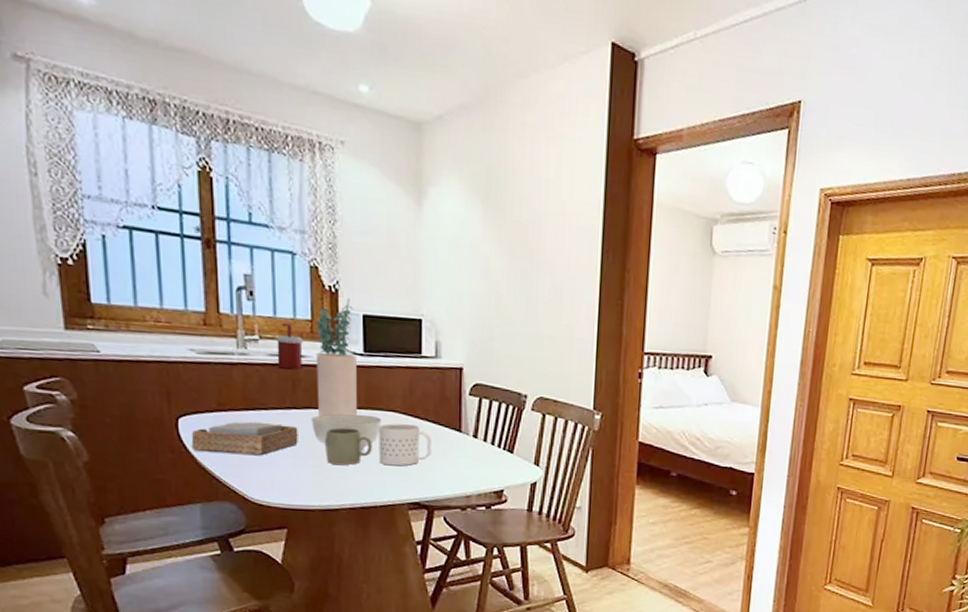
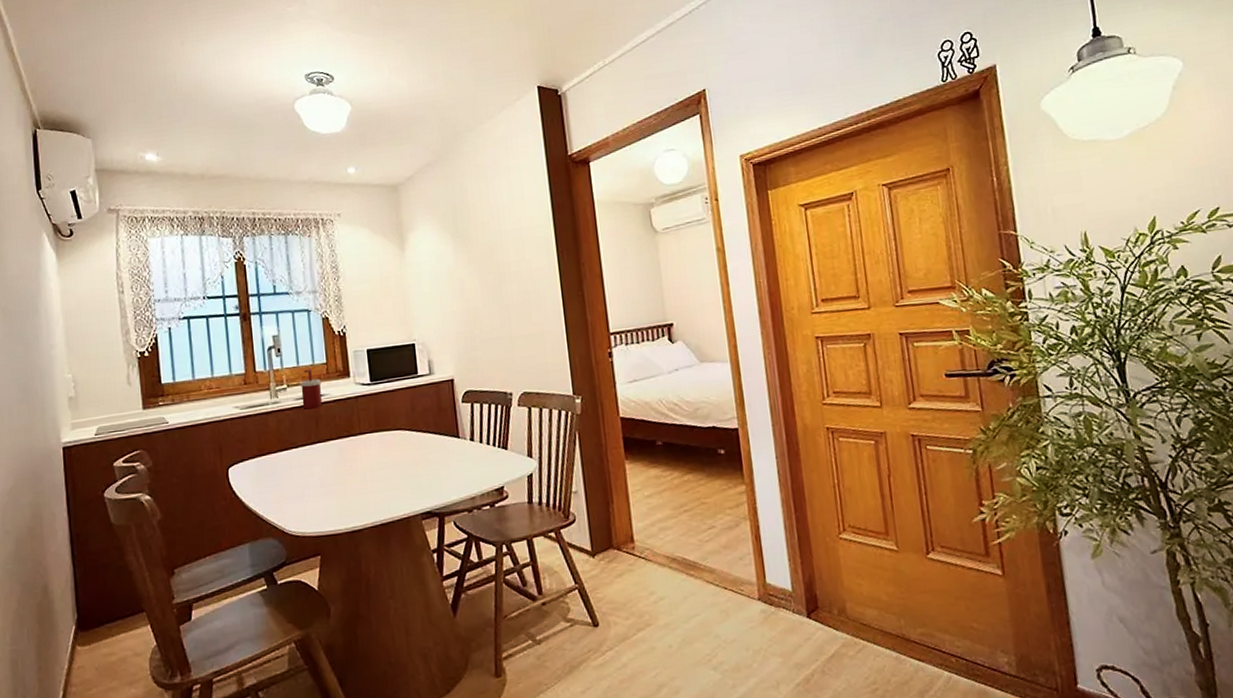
napkin holder: present [191,421,298,456] -> none [239,458,324,495]
bowl: present [311,414,382,451] -> none [332,437,391,472]
vase: present [316,298,358,417] -> none [331,338,371,446]
mug: present [325,427,372,466] -> none [345,451,386,488]
mug: present [379,423,431,466] -> none [389,439,436,481]

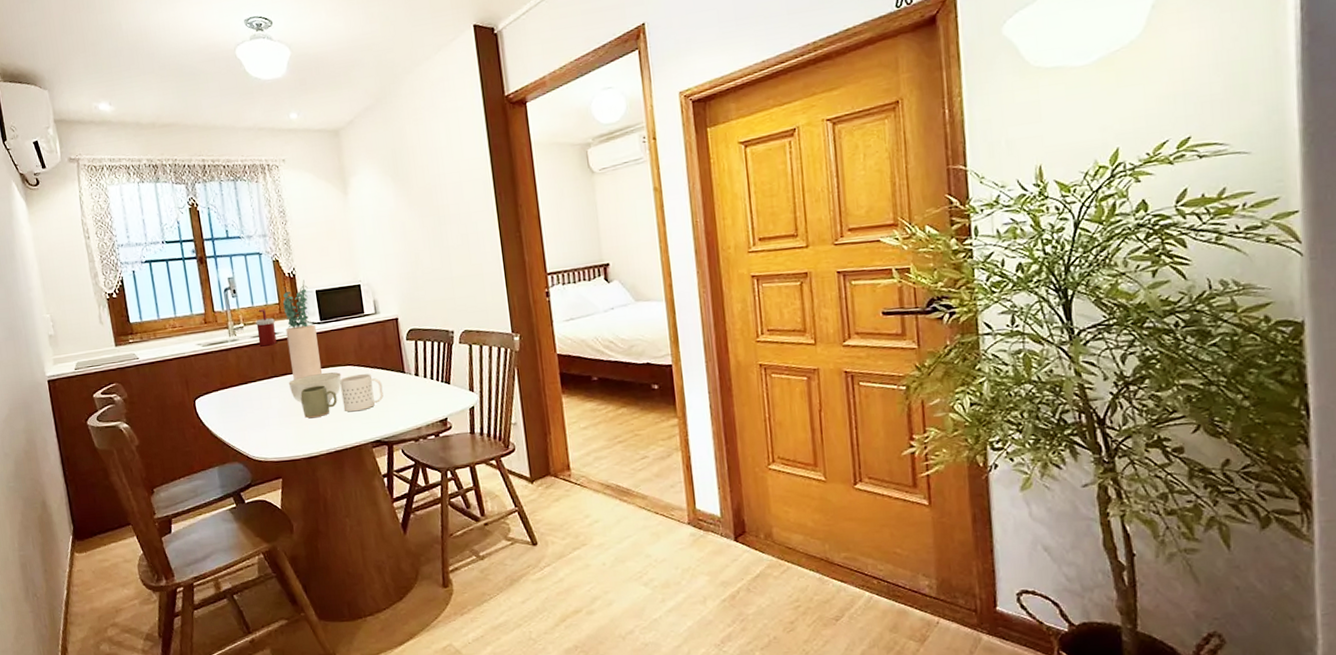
vase: none [331,338,371,446] -> present [283,280,323,380]
bowl: none [332,437,391,472] -> present [288,372,342,404]
mug: none [345,451,386,488] -> present [300,385,338,419]
mug: none [389,439,436,481] -> present [340,374,384,412]

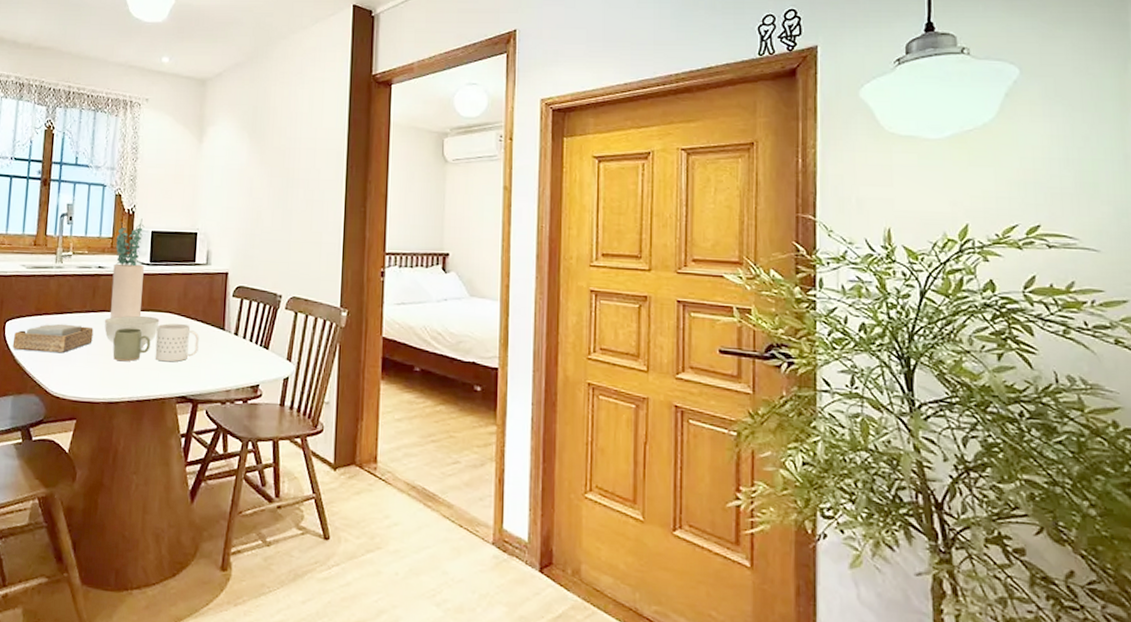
napkin holder: none [205,391,282,424] -> present [12,323,94,354]
soap dispenser: present [256,309,277,347] -> none [83,240,105,279]

